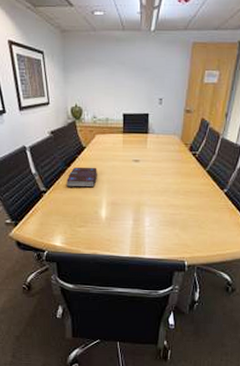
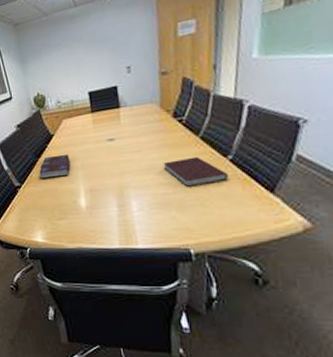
notebook: none [175,186,221,211] -> present [163,156,228,187]

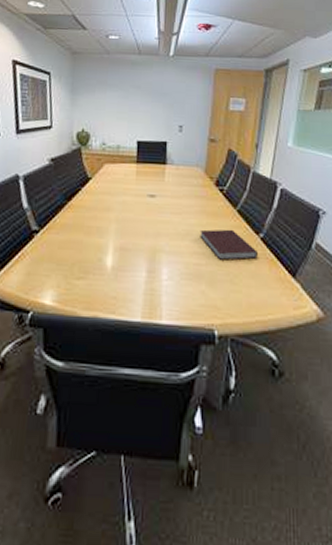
book: present [39,154,71,179] -> none [64,201,104,228]

